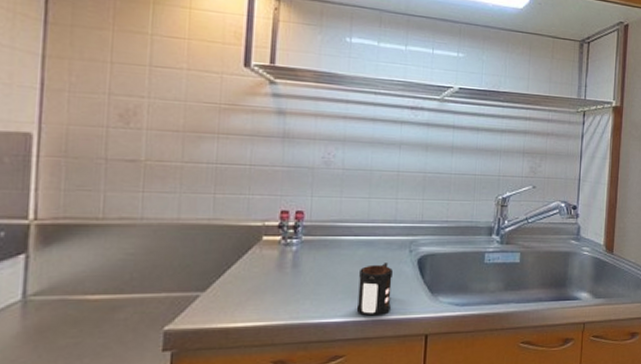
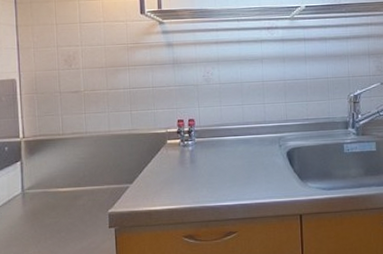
mug: present [356,263,393,317] -> none [241,156,269,201]

